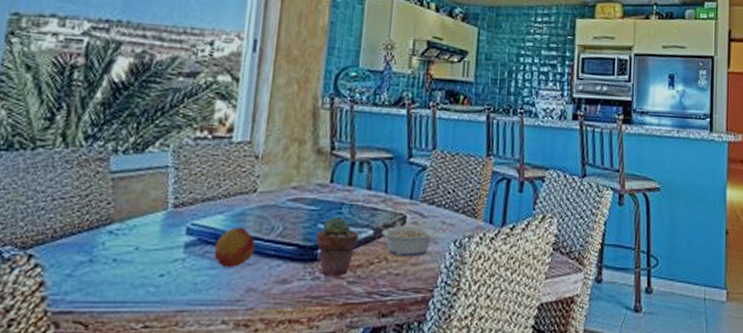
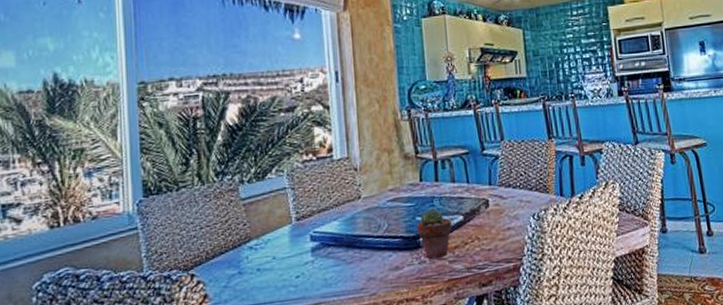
fruit: present [214,227,256,268] -> none [336,228,369,264]
legume: present [374,224,436,257] -> none [463,207,516,235]

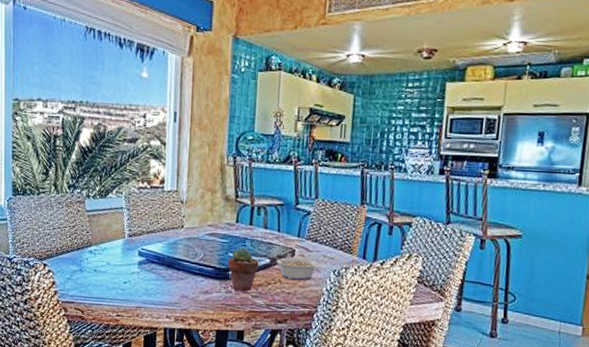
legume: none [463,207,516,235] -> present [270,255,319,281]

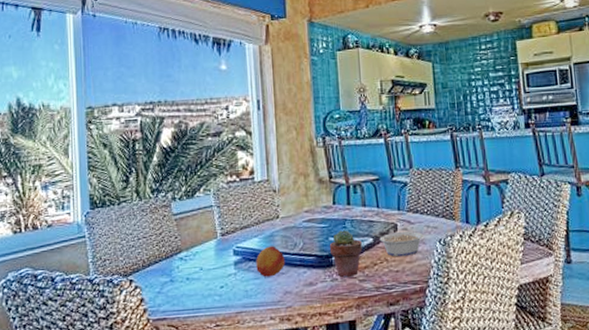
fruit: none [158,252,185,281] -> present [256,246,285,277]

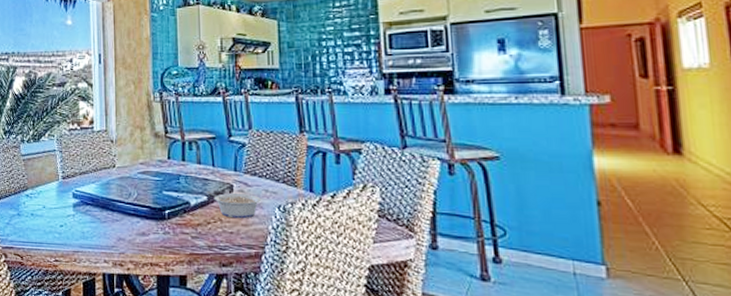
fruit: present [256,246,285,277] -> none [93,193,120,222]
potted succulent: present [329,230,362,278] -> none [162,185,196,233]

